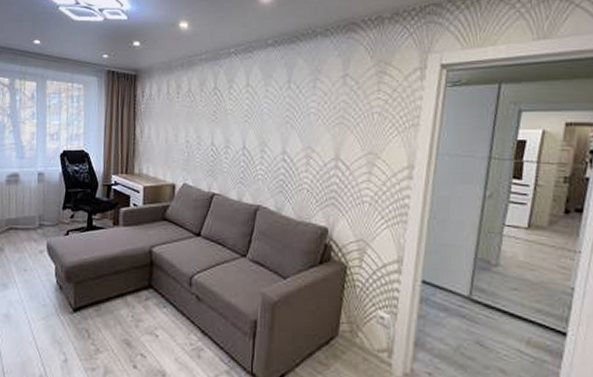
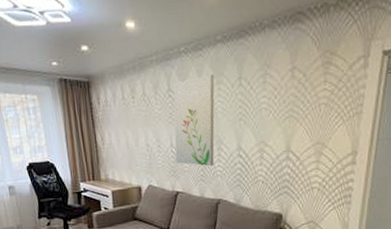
wall art: none [215,75,262,169] -> present [173,74,215,167]

